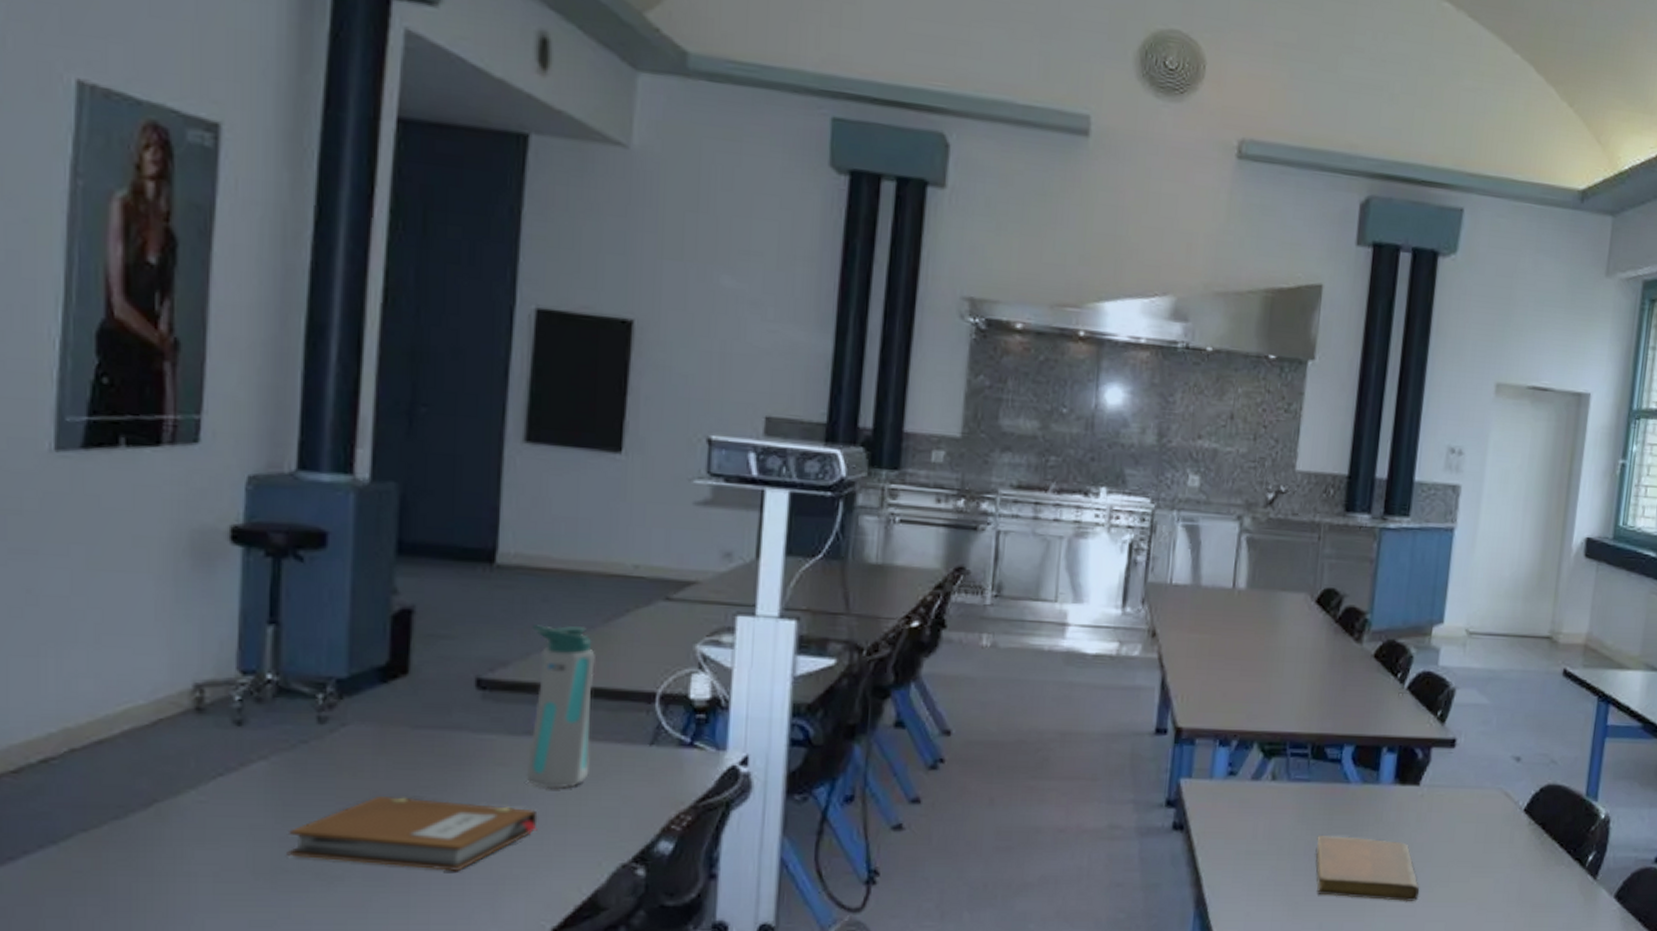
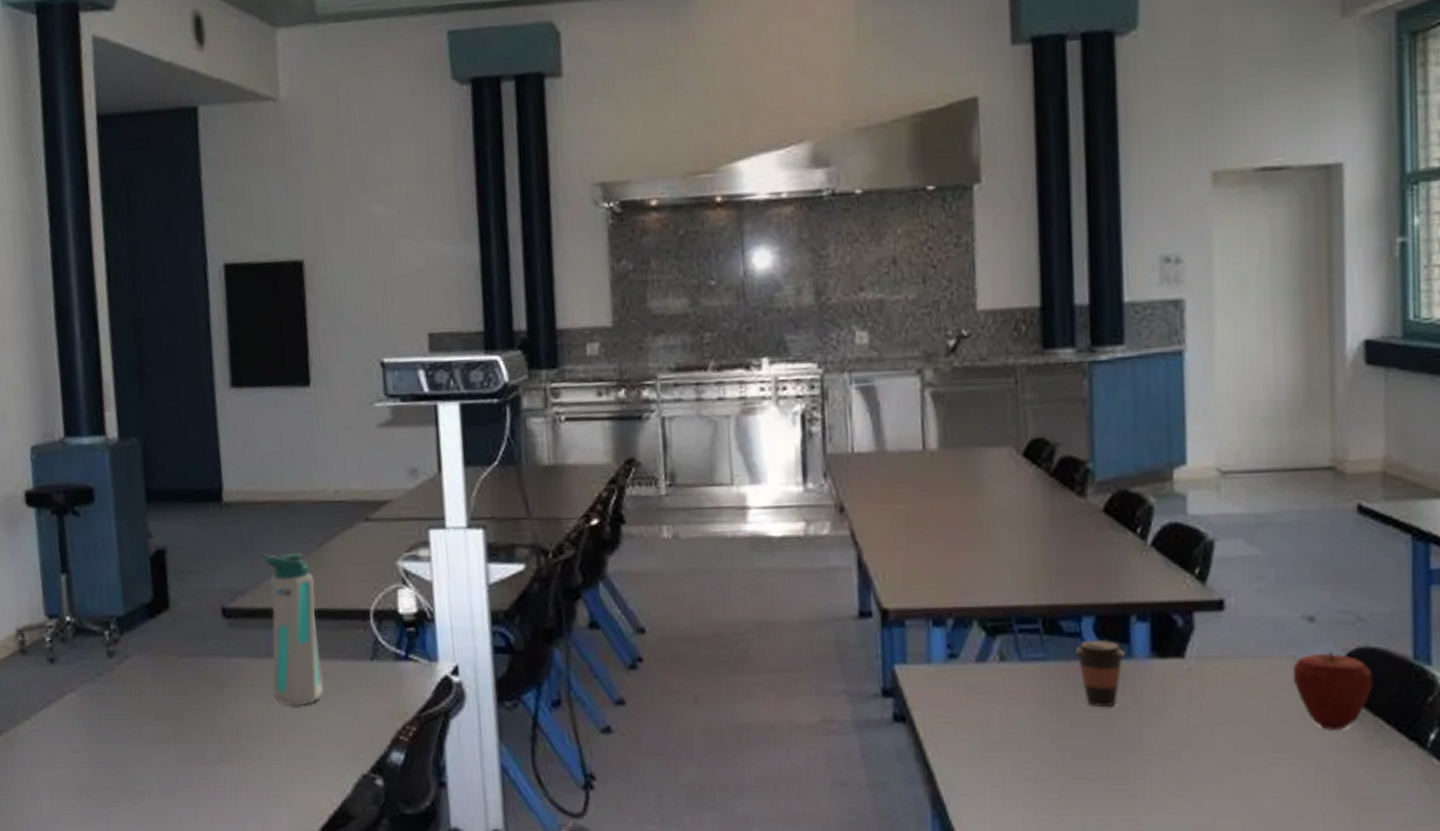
notebook: present [287,796,538,872] -> none [99,719,288,786]
notebook: present [1315,836,1420,902] -> none [1064,721,1204,796]
coffee cup: none [1333,766,1374,824] -> present [1074,639,1125,706]
apple: none [1498,786,1556,850] -> present [1292,651,1373,730]

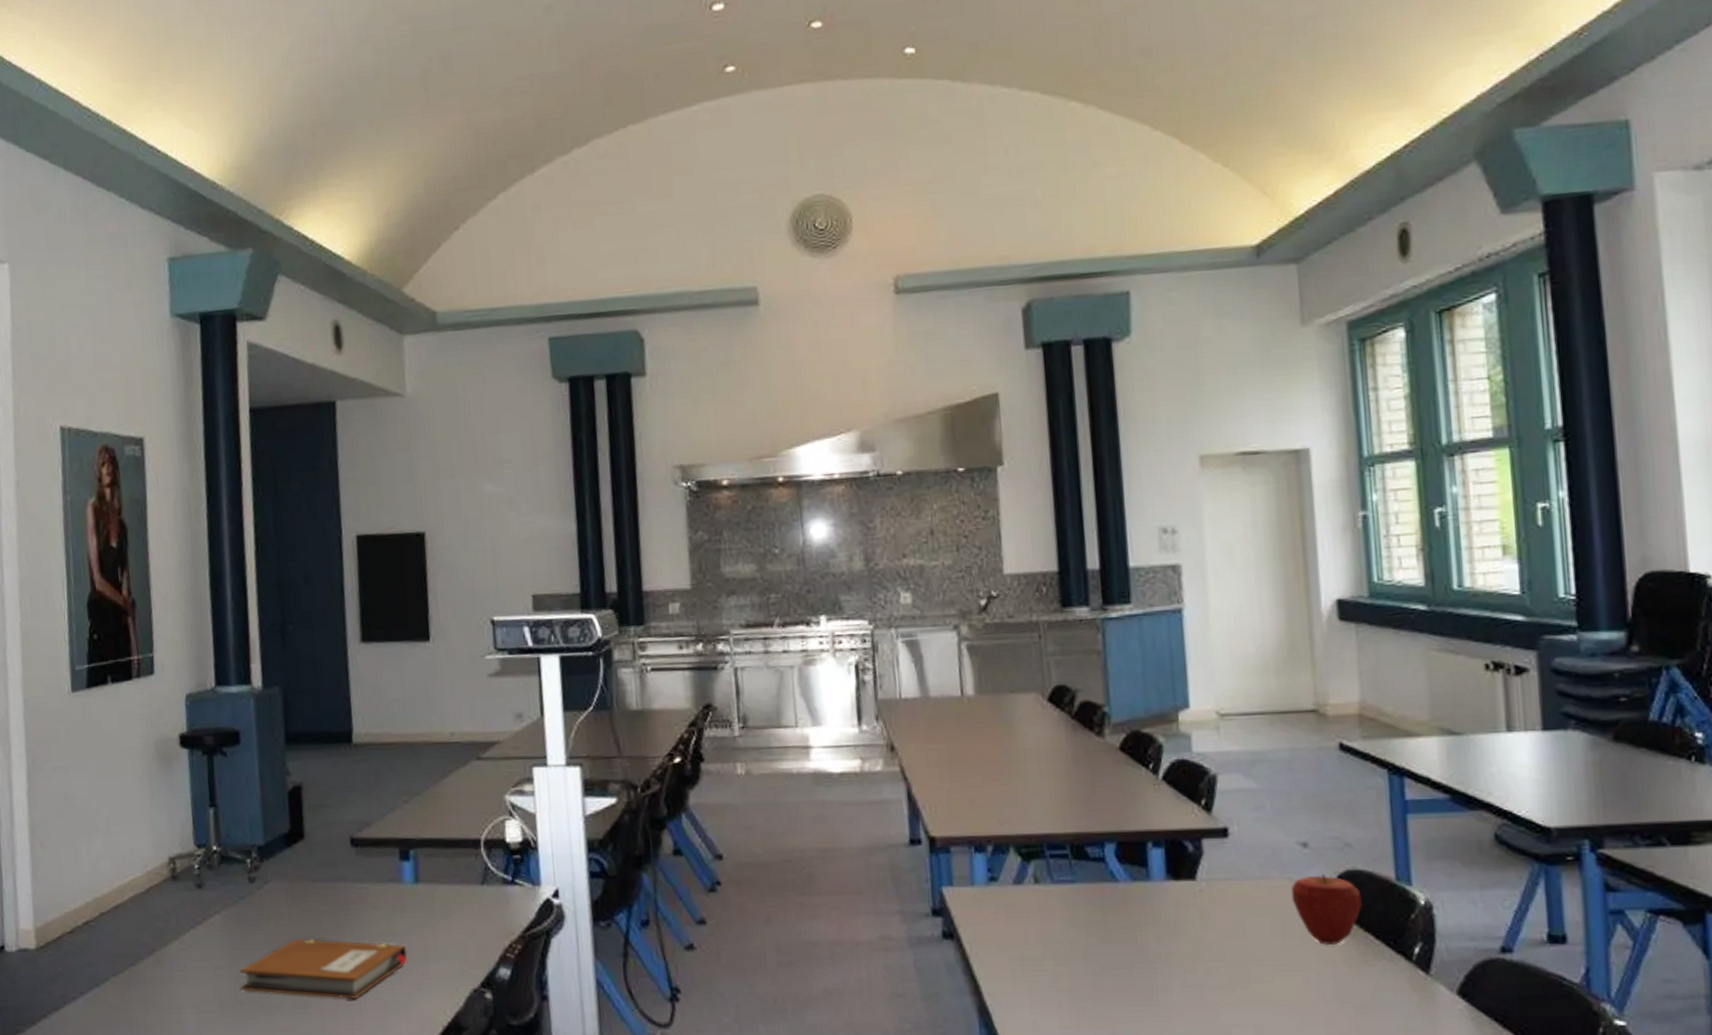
notebook: none [99,719,288,786] -> present [240,939,408,1000]
water bottle: present [259,553,324,706] -> none [384,788,440,926]
coffee cup: present [1074,639,1125,706] -> none [1099,864,1144,924]

